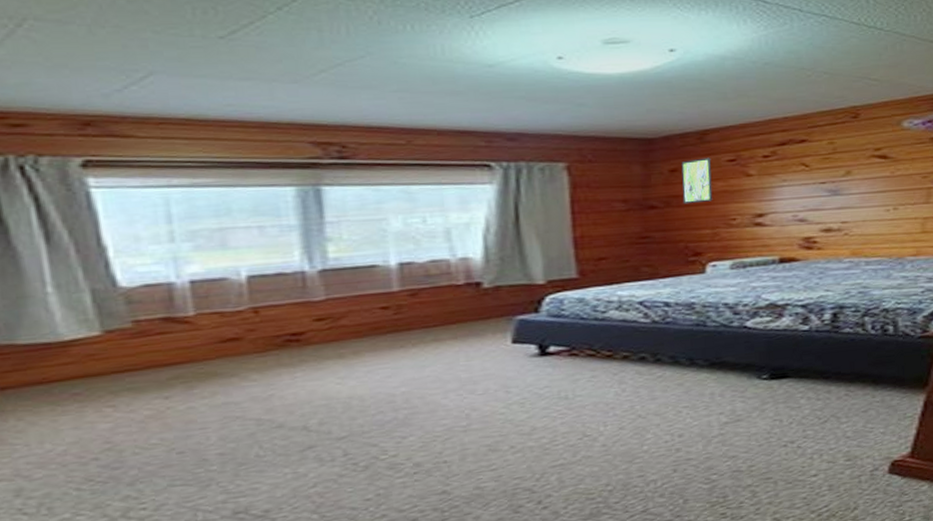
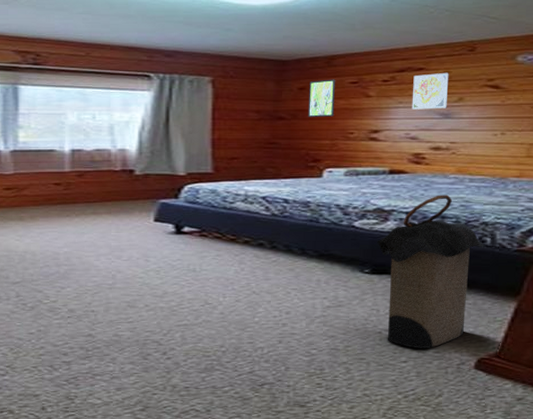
laundry hamper: none [772,281,888,459] -> present [376,195,485,348]
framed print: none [796,143,835,188] -> present [411,72,449,110]

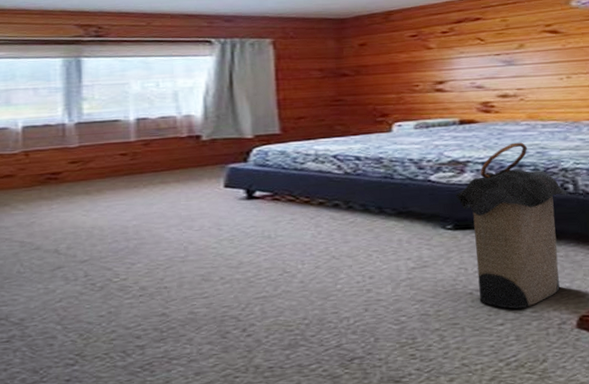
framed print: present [308,79,335,118] -> none [369,34,398,73]
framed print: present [411,72,449,110] -> none [471,20,509,59]

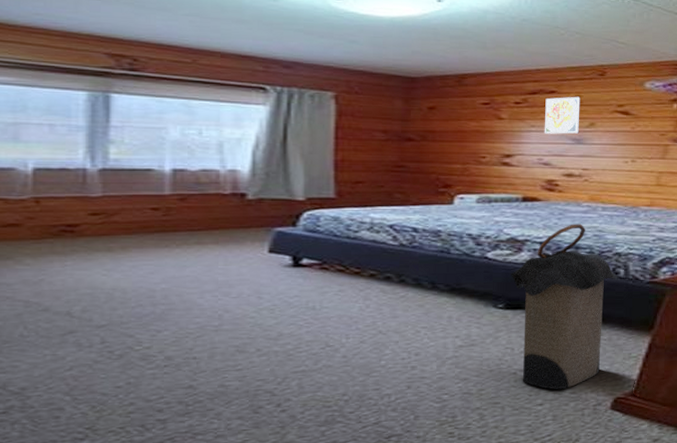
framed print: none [471,20,509,59] -> present [544,96,580,134]

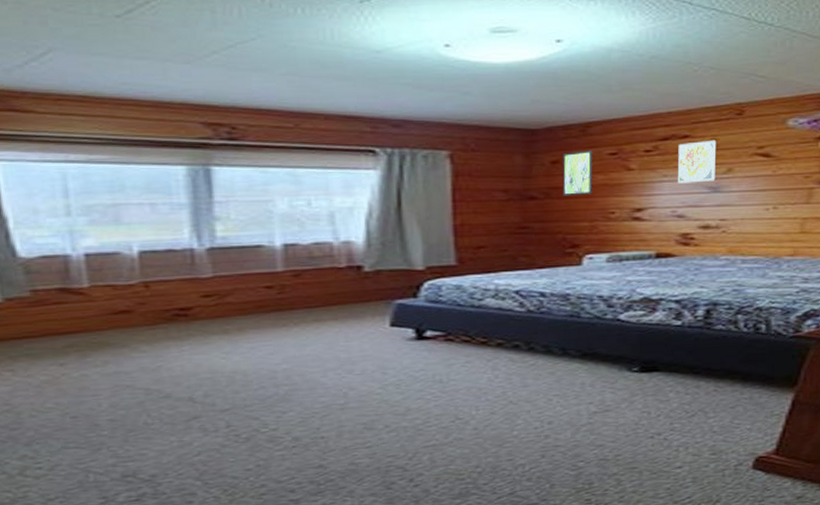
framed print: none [438,99,466,140] -> present [562,150,593,196]
laundry hamper: present [510,224,619,389] -> none [644,278,760,452]

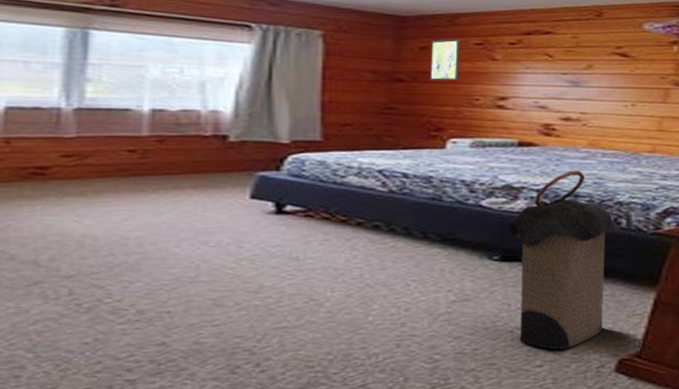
laundry hamper: none [644,278,760,452] -> present [505,170,621,349]
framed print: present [677,139,717,183] -> none [540,37,577,77]

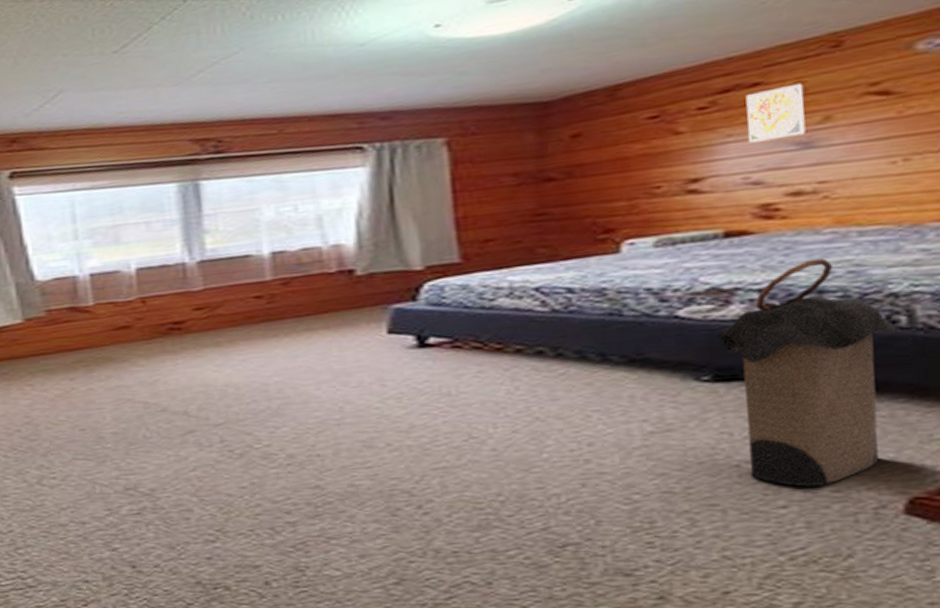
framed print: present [429,39,459,81] -> none [586,116,629,174]
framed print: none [540,37,577,77] -> present [745,82,806,143]

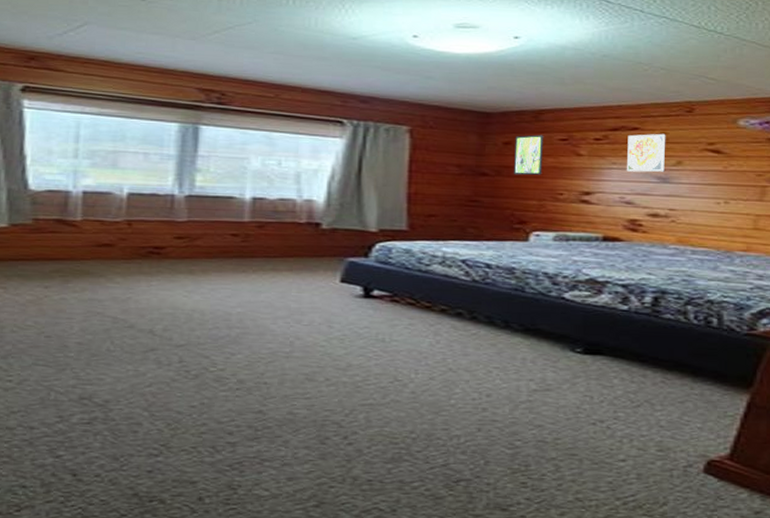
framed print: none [586,116,629,174] -> present [513,134,543,176]
laundry hamper: present [715,258,898,487] -> none [589,267,711,445]

